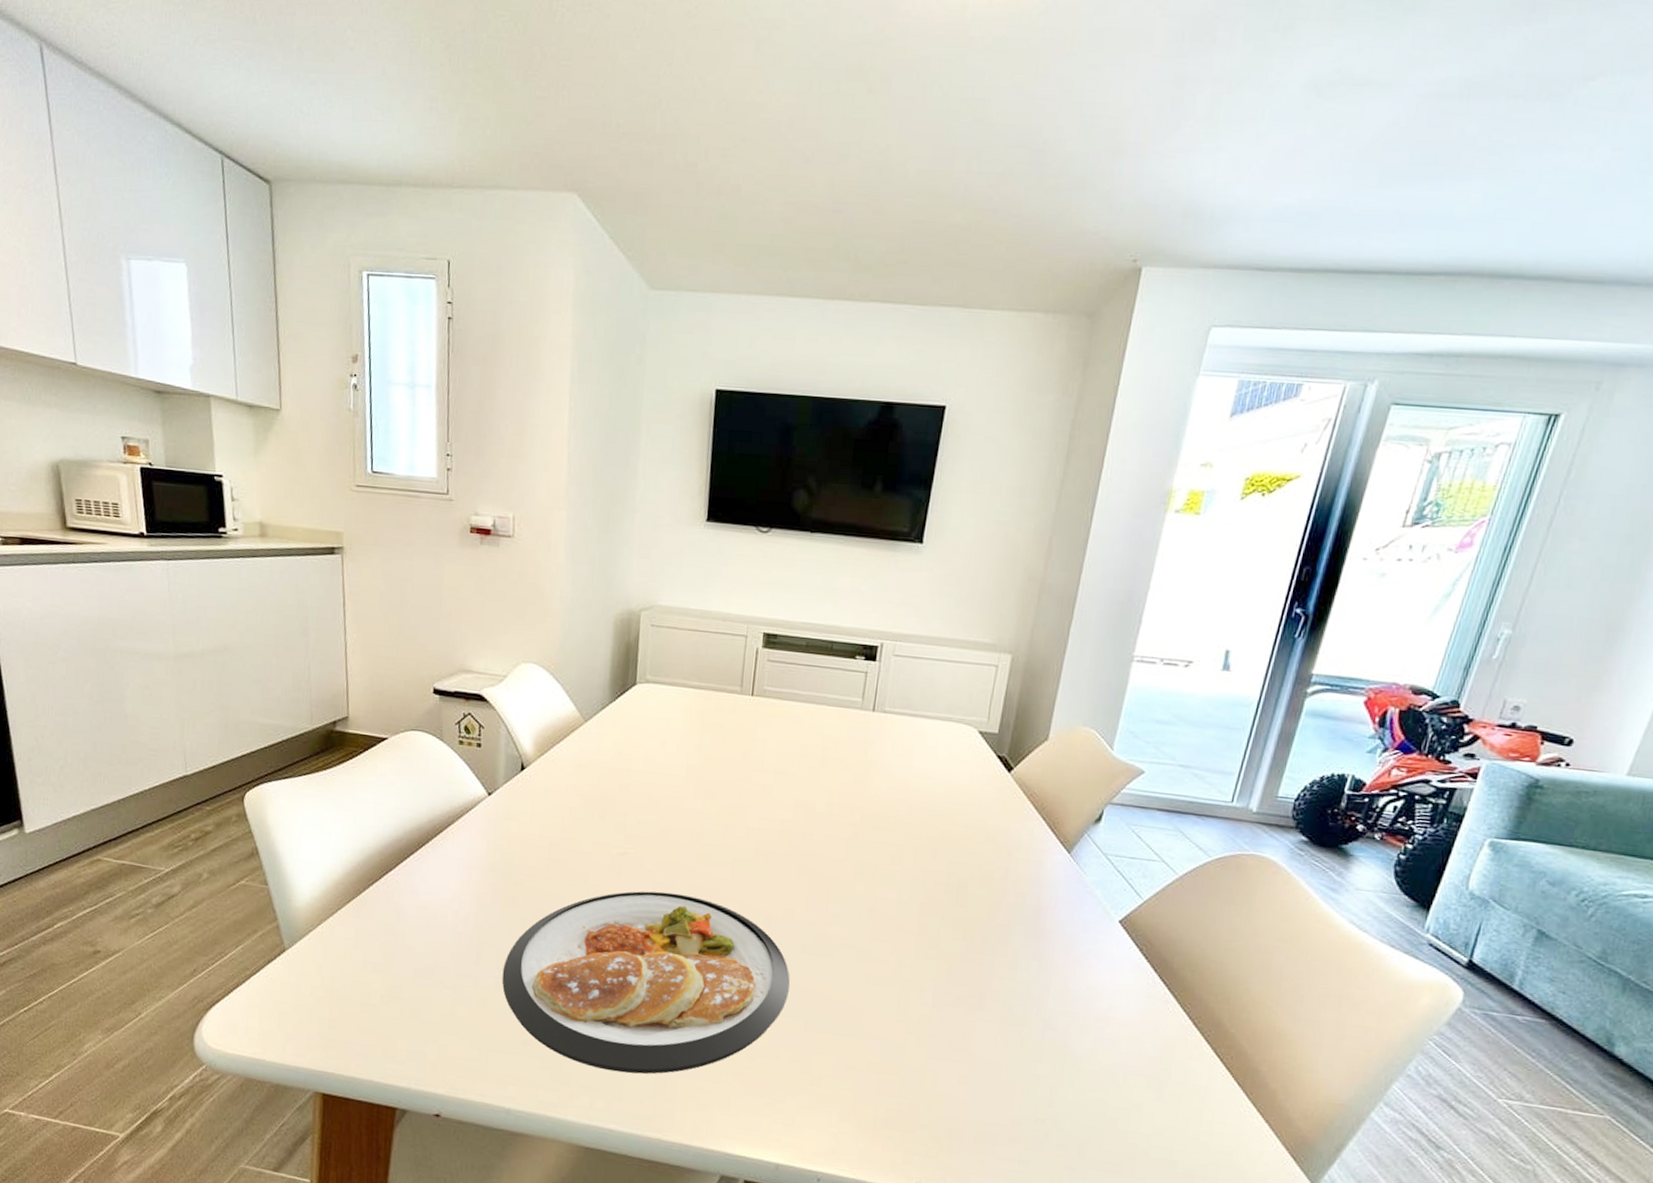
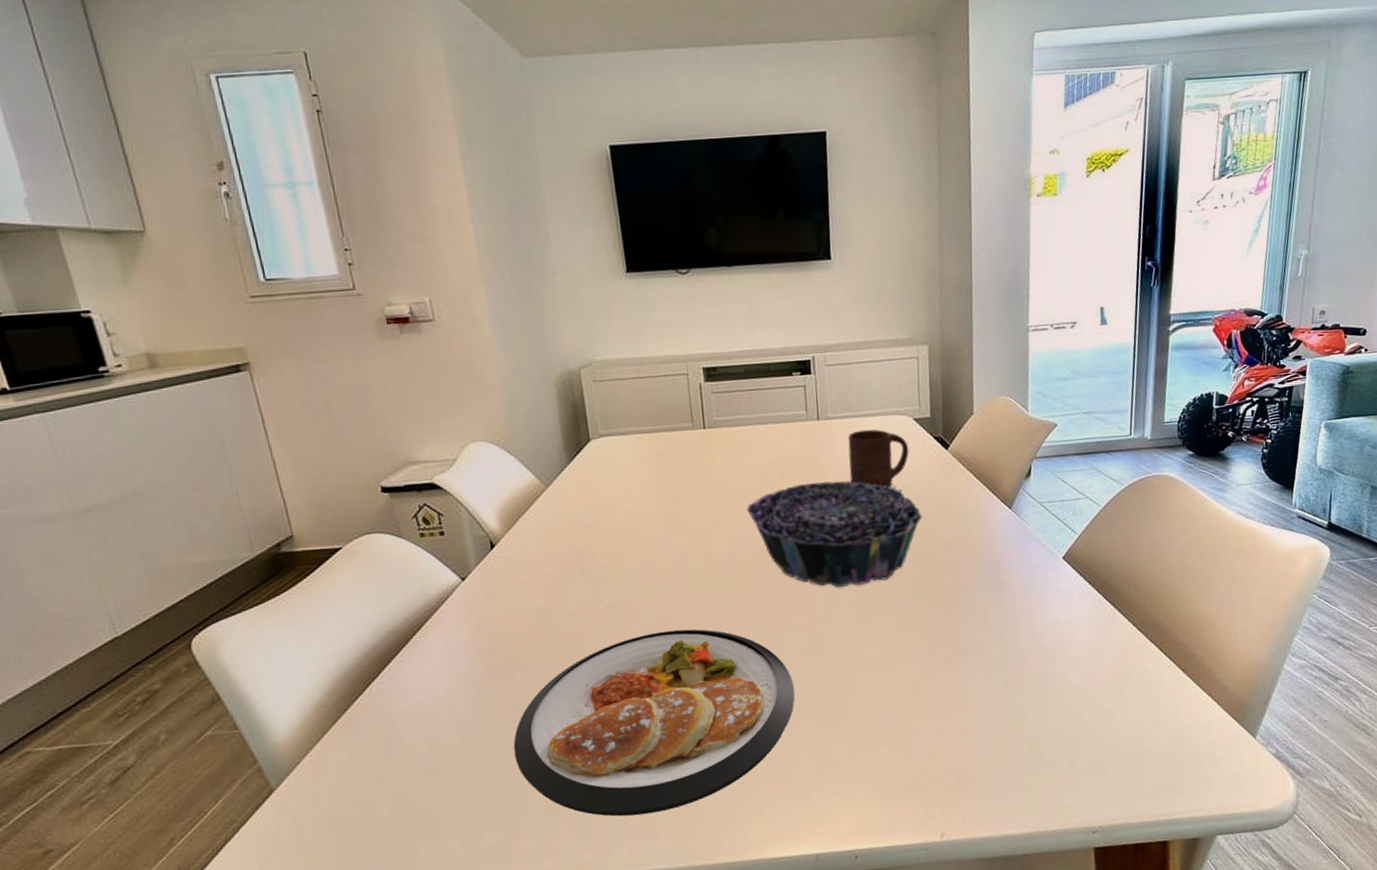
decorative bowl: none [778,774,967,897] -> present [747,481,923,588]
cup: none [894,731,967,800] -> present [848,429,909,488]

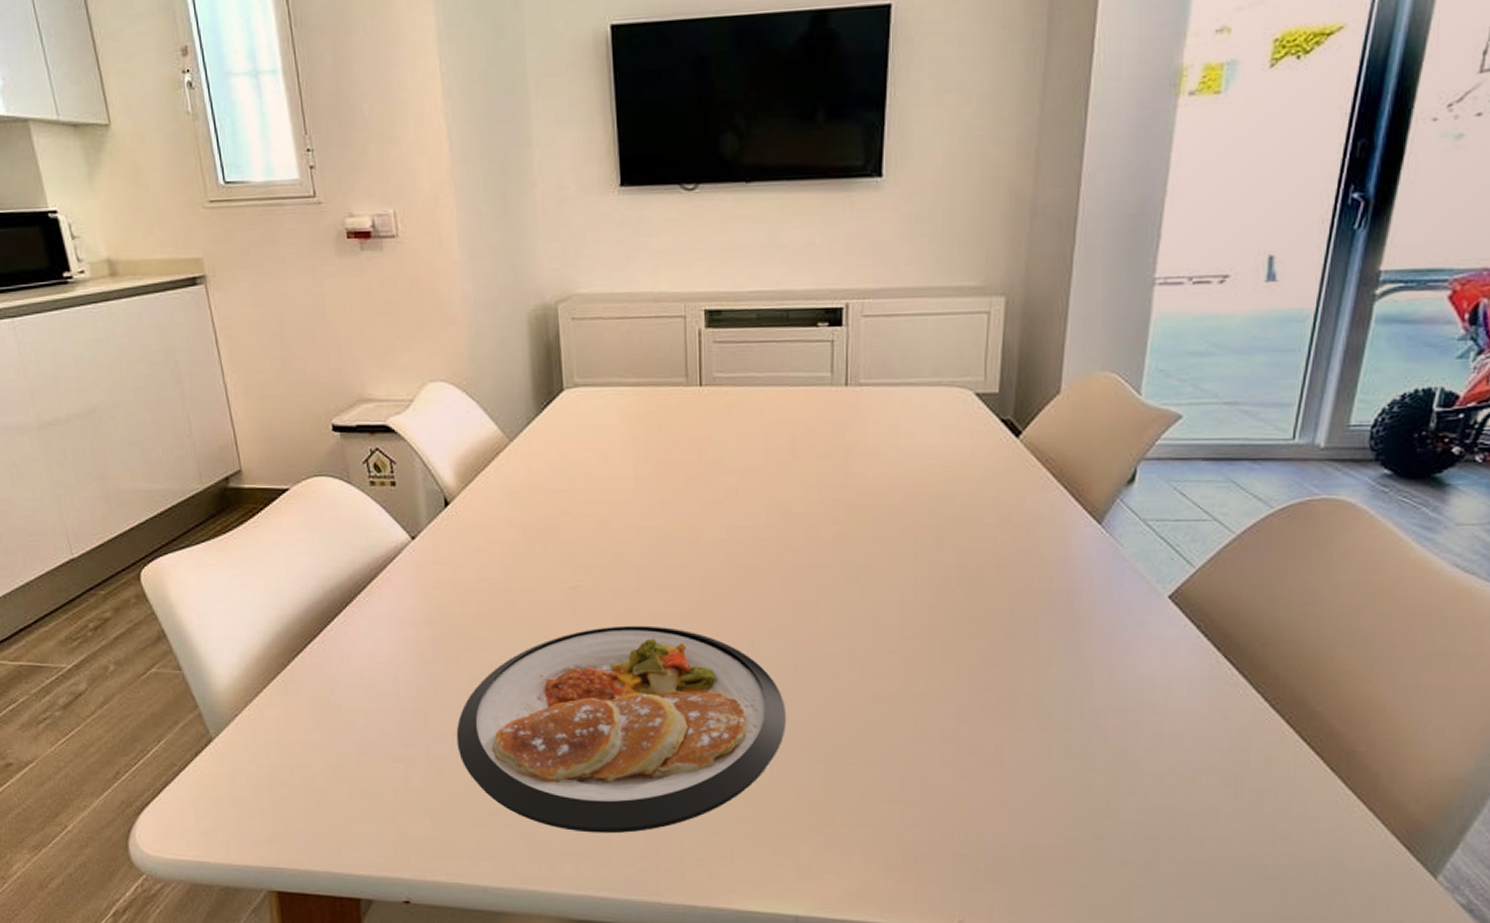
decorative bowl: present [747,481,923,588] -> none [745,465,975,601]
cup: present [848,429,909,488] -> none [881,402,965,481]

